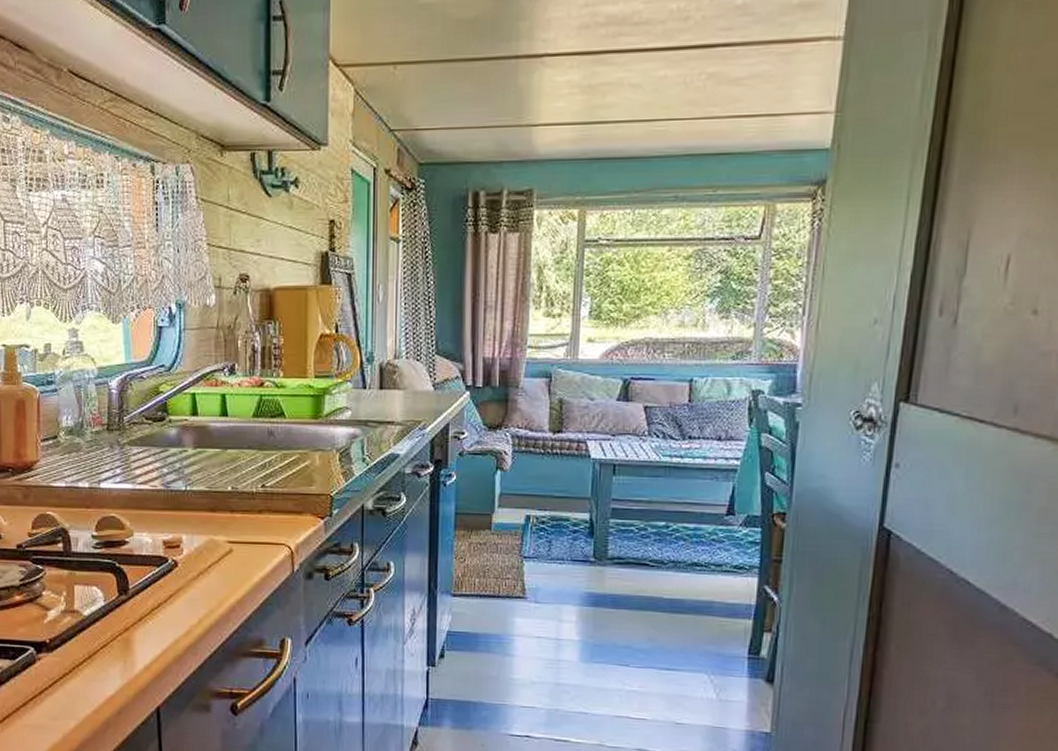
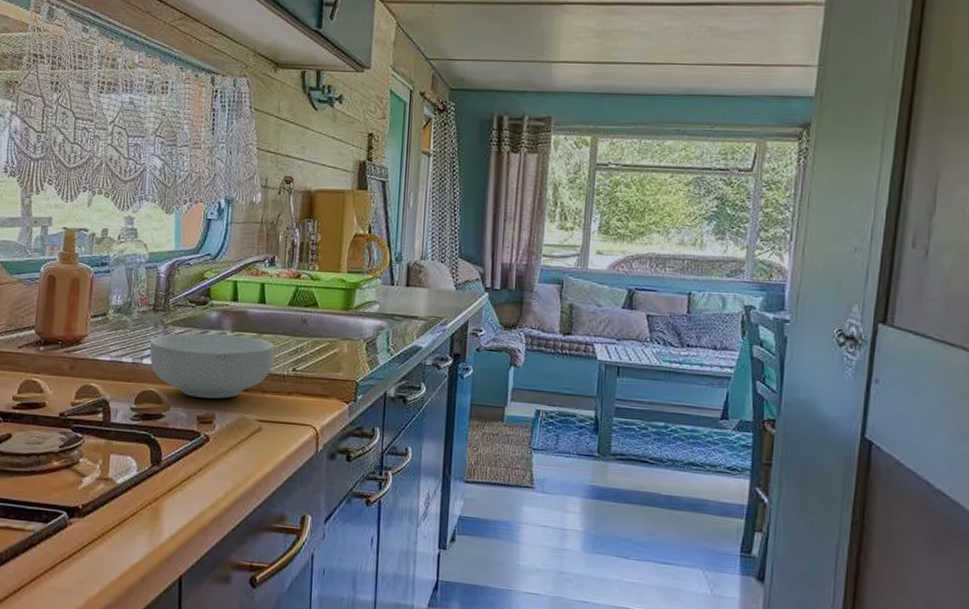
cereal bowl: none [107,451,241,521] -> present [150,333,275,399]

